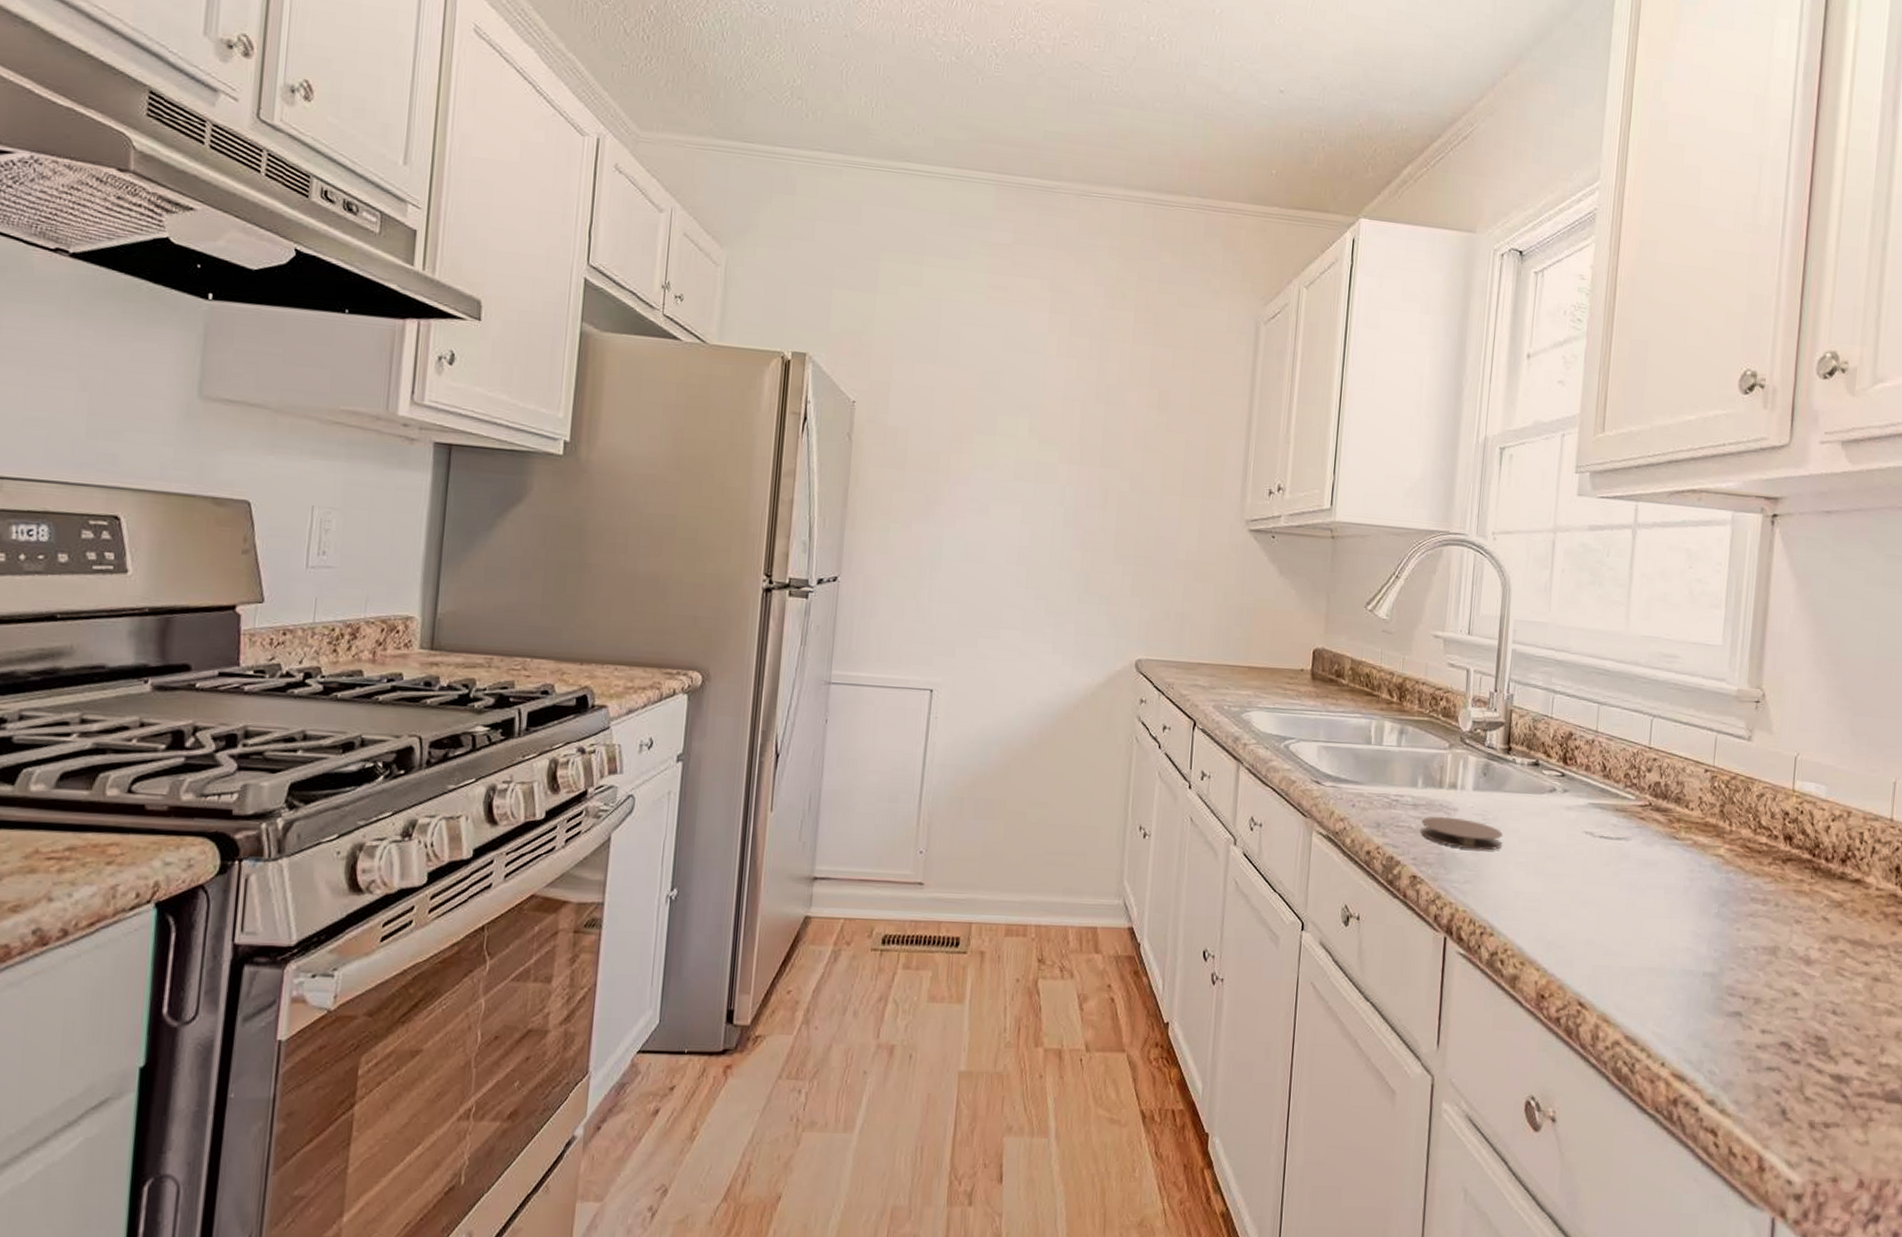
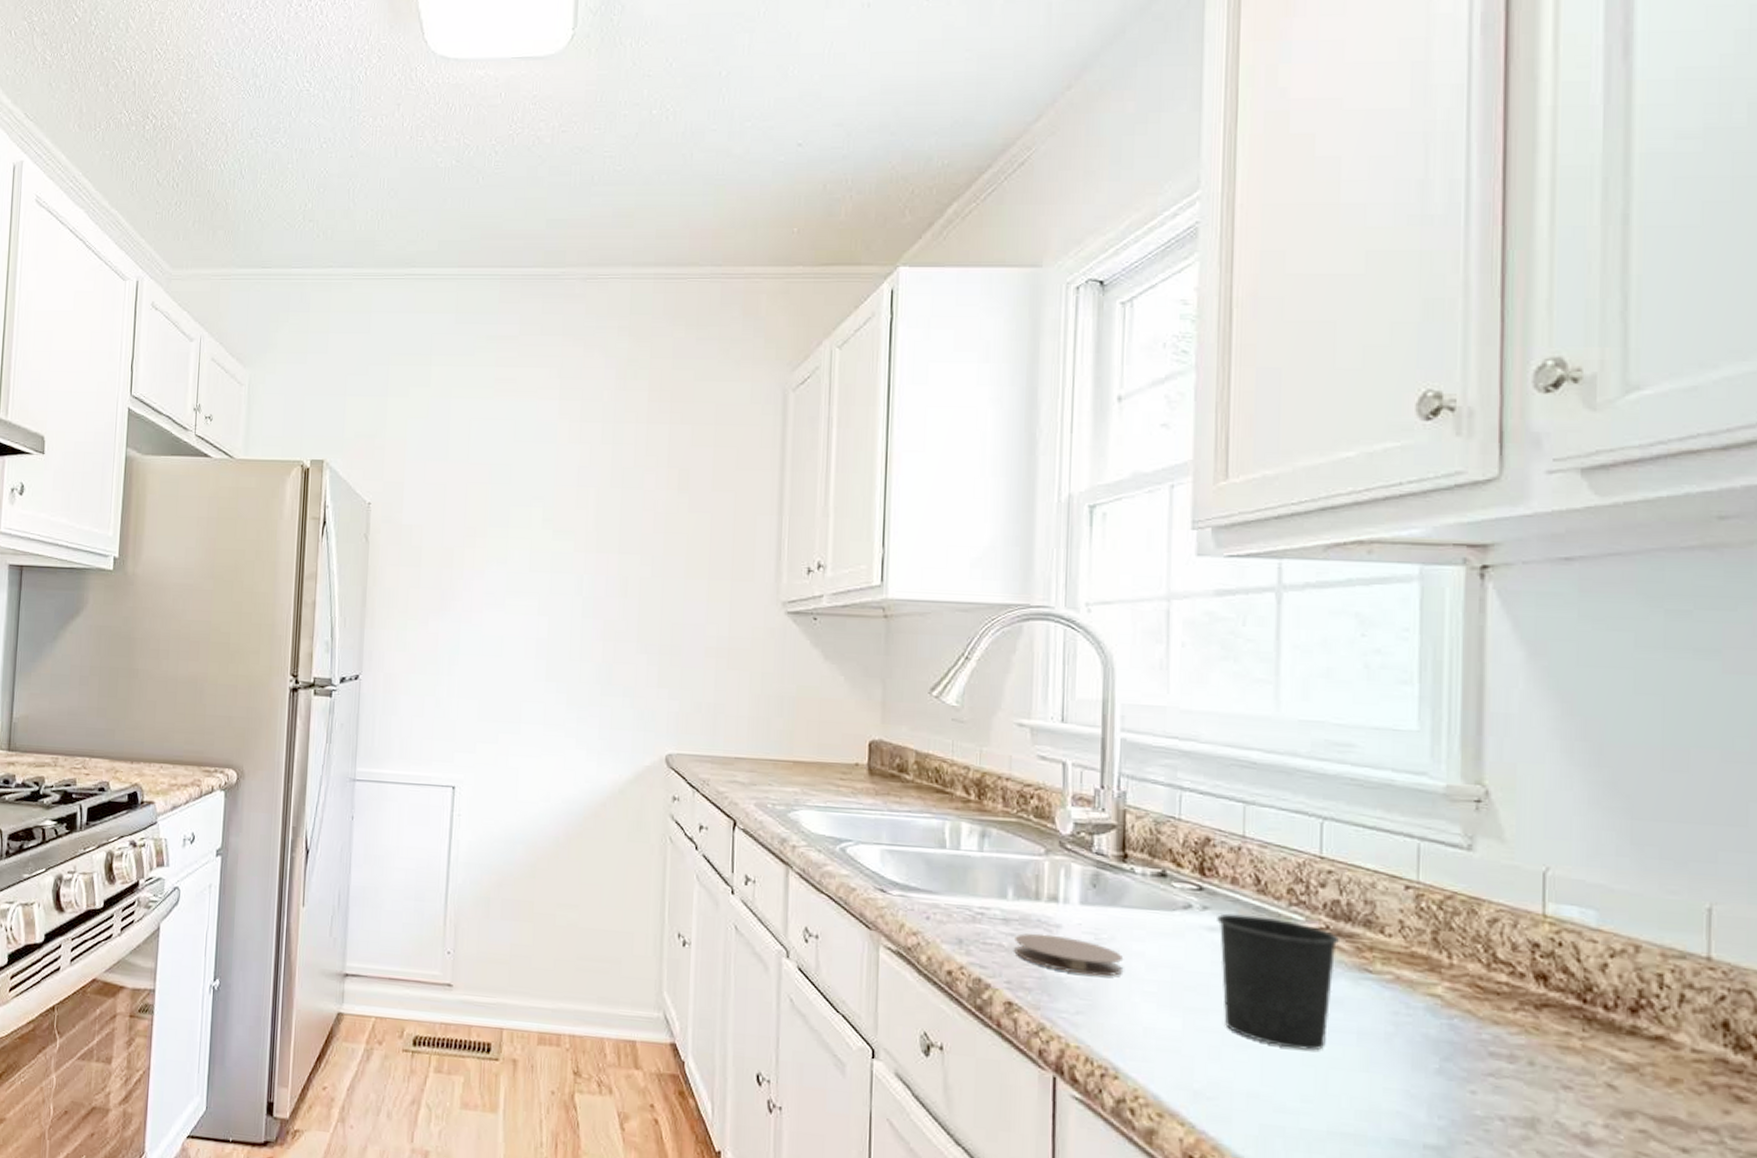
mug: none [1573,795,1658,904] -> present [1217,913,1339,1051]

